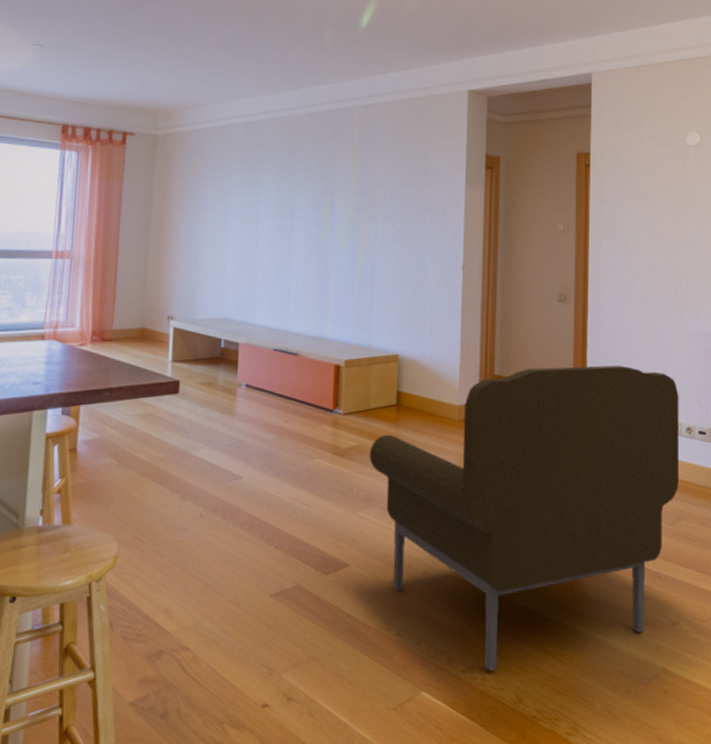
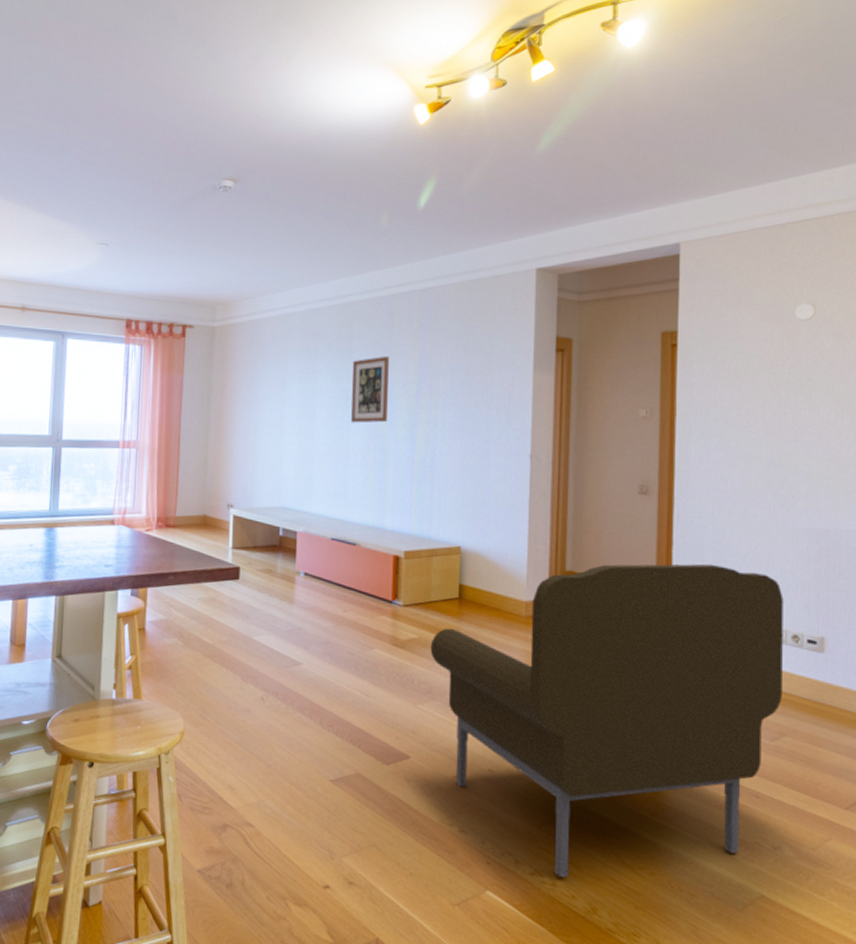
wall art: none [293,168,332,234] -> present [350,355,389,423]

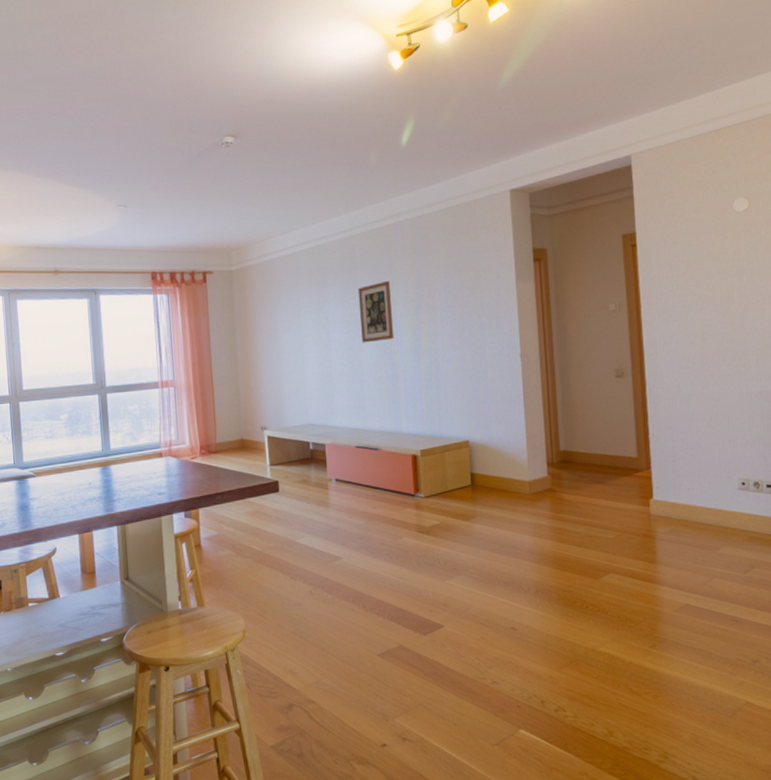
armchair: present [430,563,784,878] -> none [451,430,750,711]

